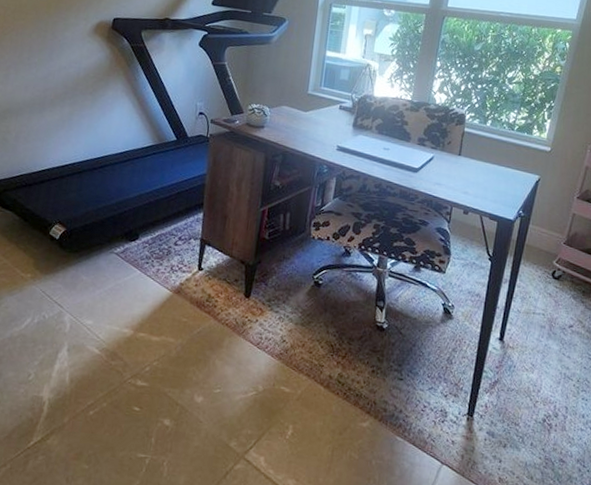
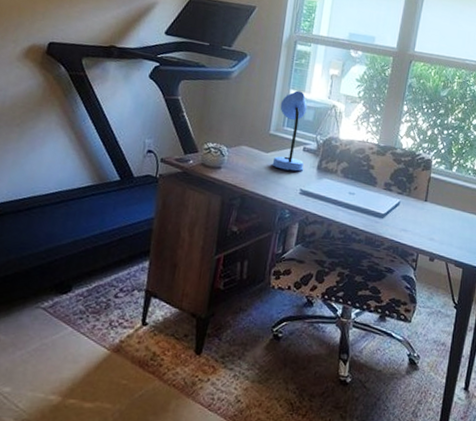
desk lamp: none [310,51,343,129] -> present [272,90,307,172]

